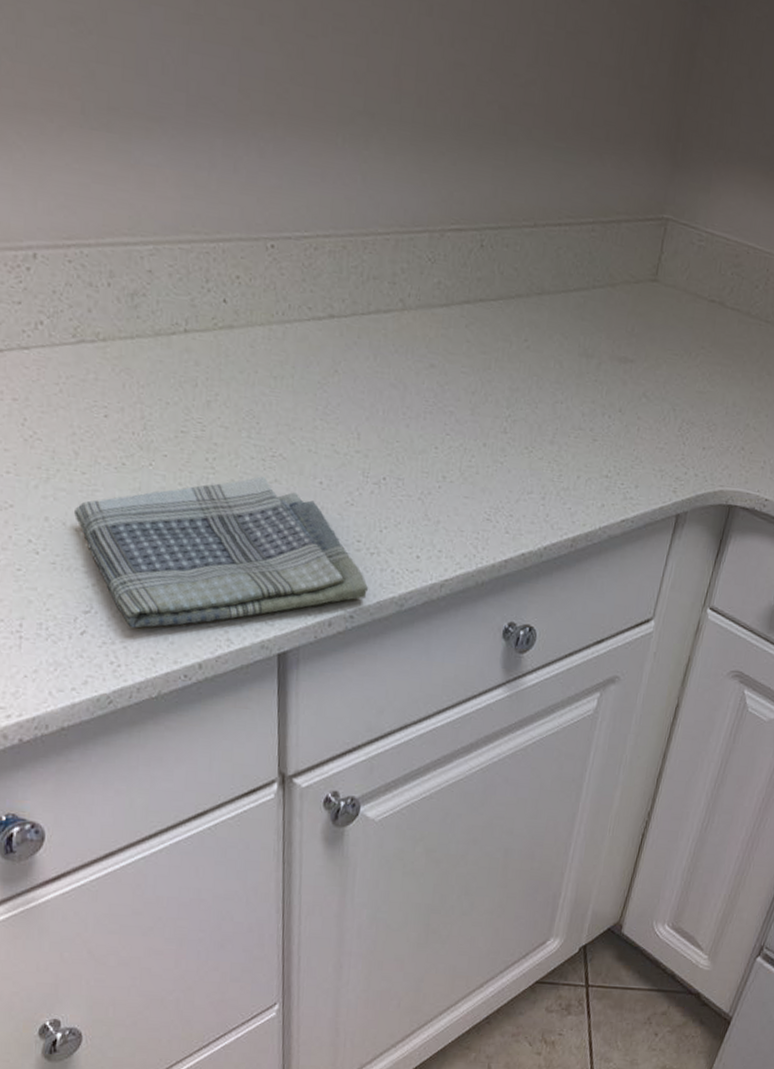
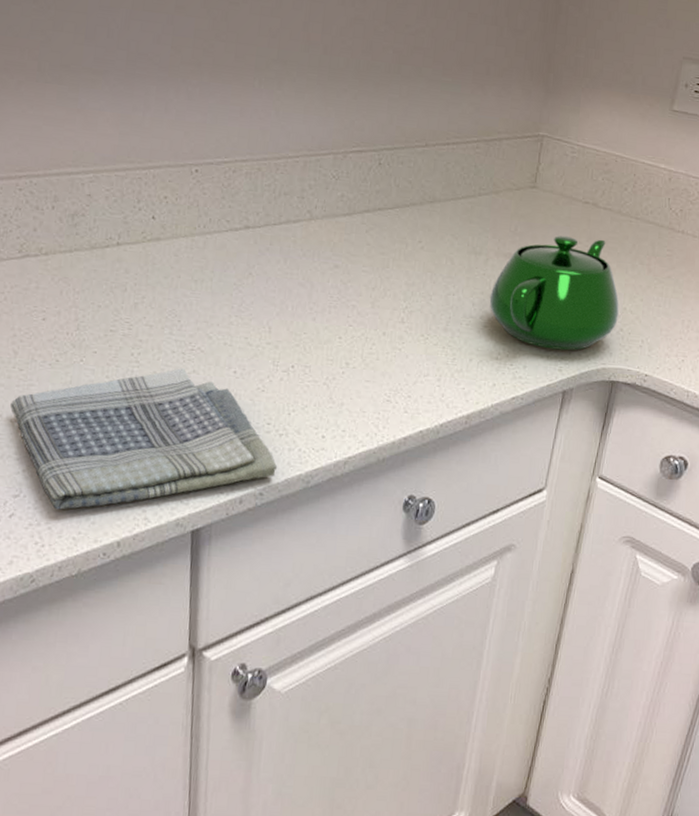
teapot: none [601,338,742,470] -> present [489,235,619,351]

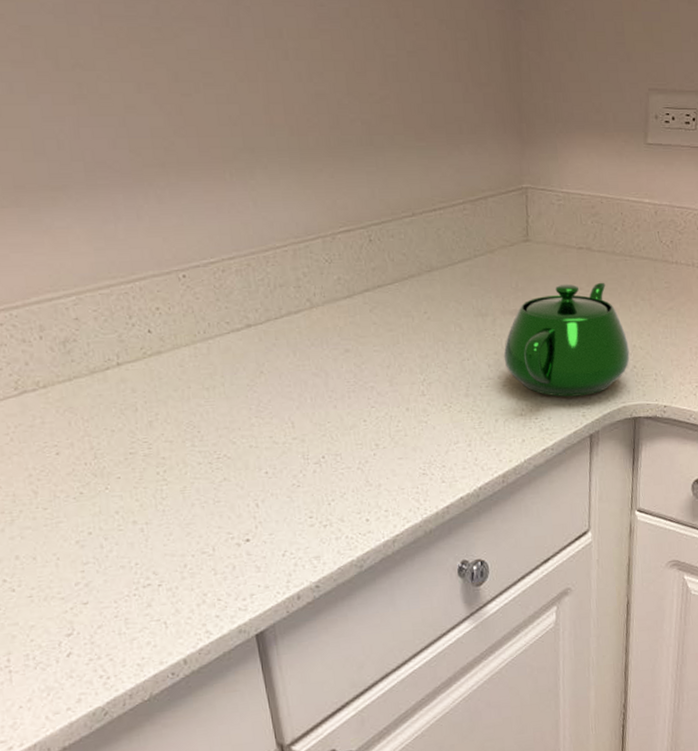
dish towel: present [9,368,278,510] -> none [41,478,328,640]

